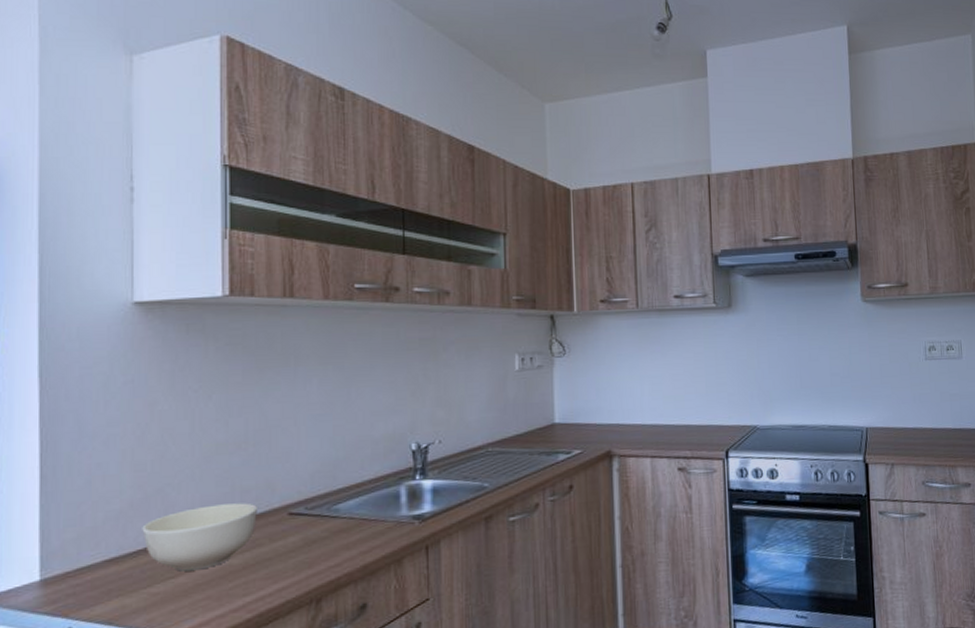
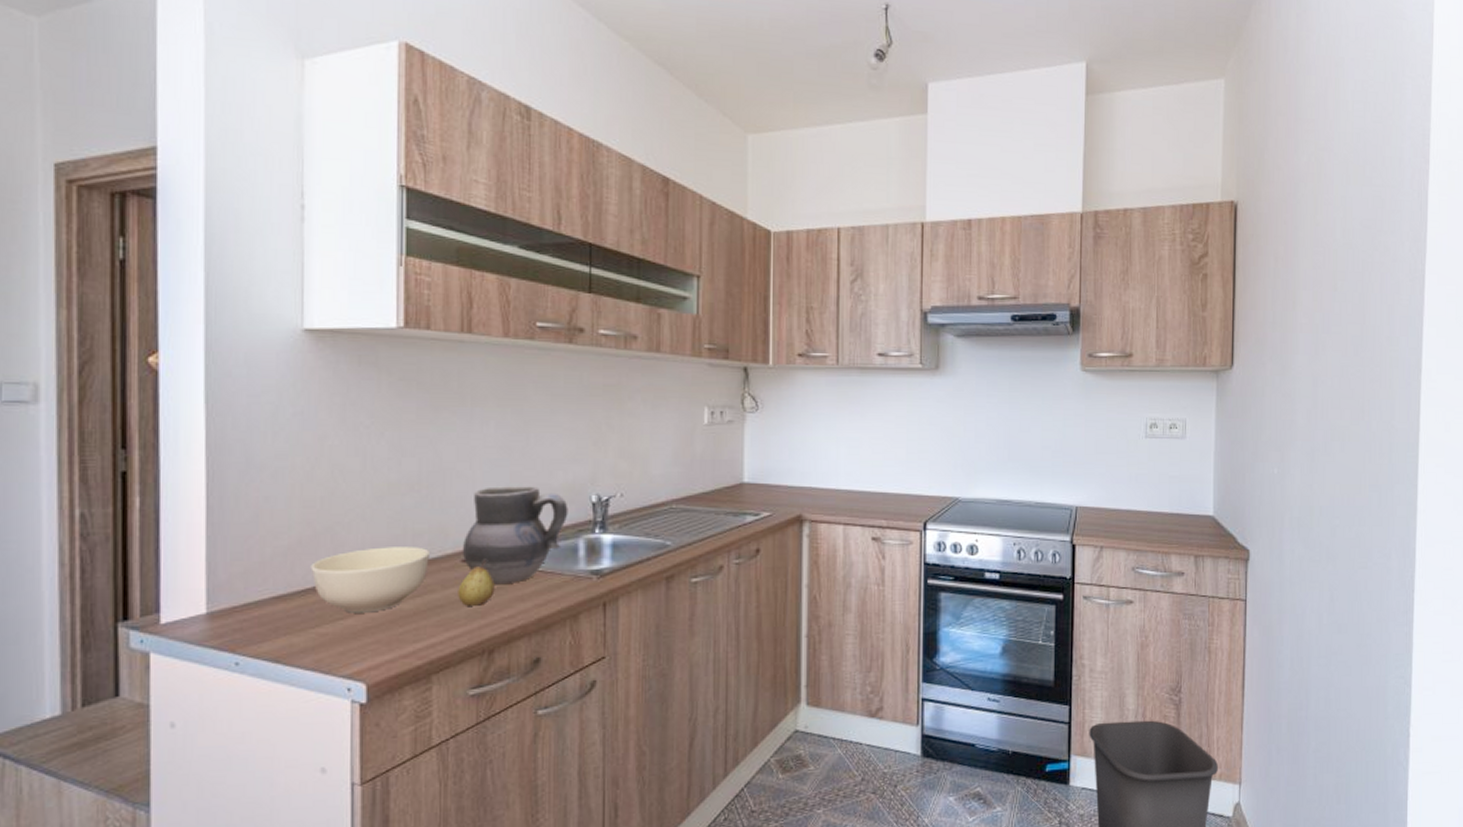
fruit: none [285,512,321,558] -> present [458,560,495,606]
ceramic jug: none [288,438,390,534] -> present [462,486,568,583]

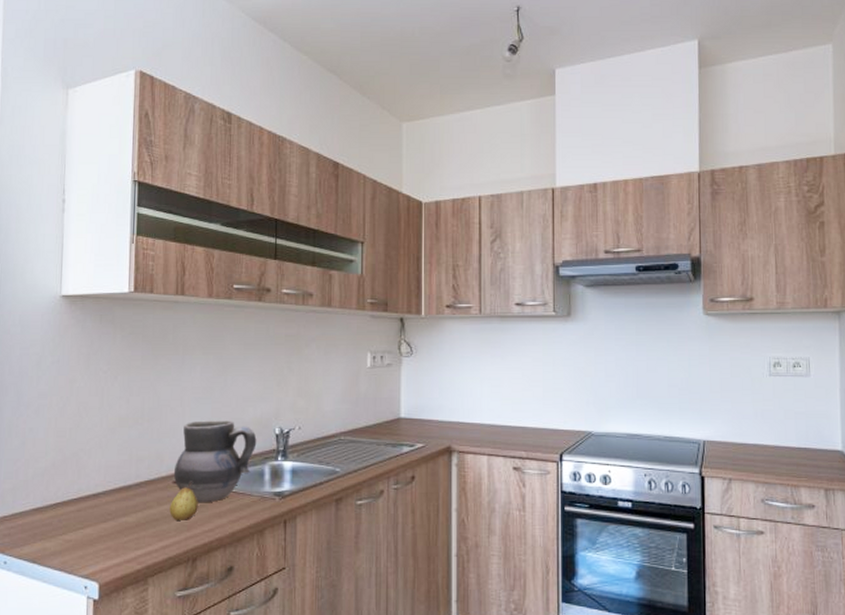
bowl: present [310,547,431,613] -> none [60,470,150,524]

